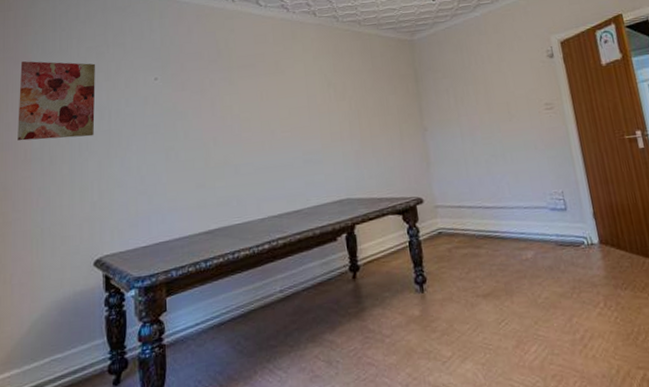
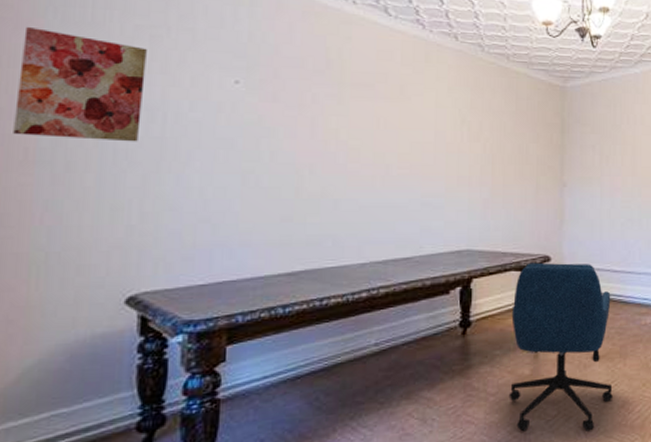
office chair: none [394,202,506,374] -> present [508,262,613,432]

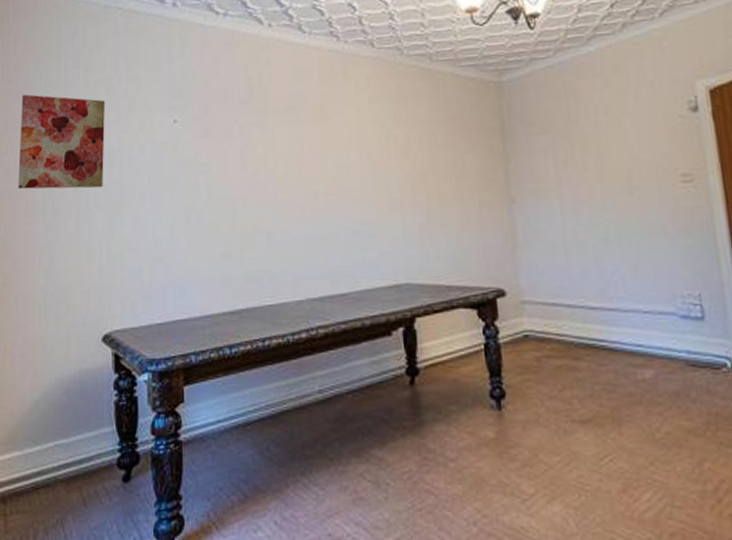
office chair: present [508,262,613,432] -> none [464,297,609,520]

